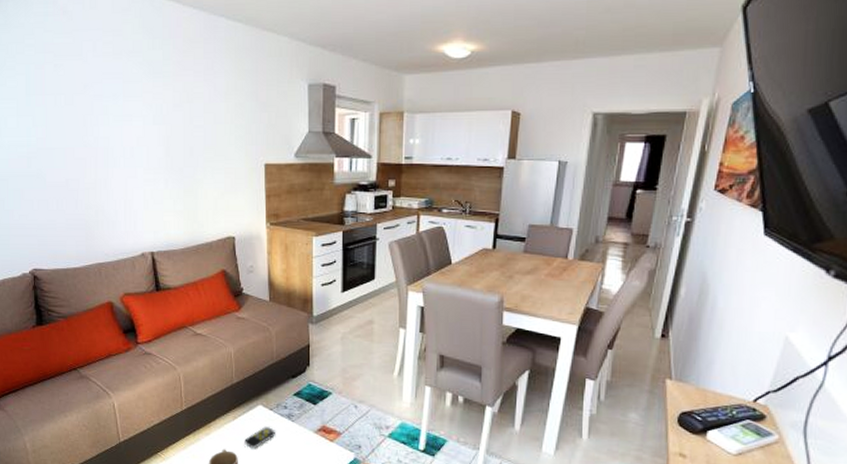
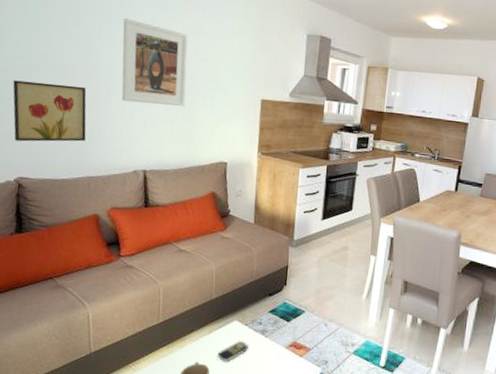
wall art: none [17,169,91,232] -> present [13,80,87,142]
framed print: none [114,91,186,181] -> present [121,18,189,106]

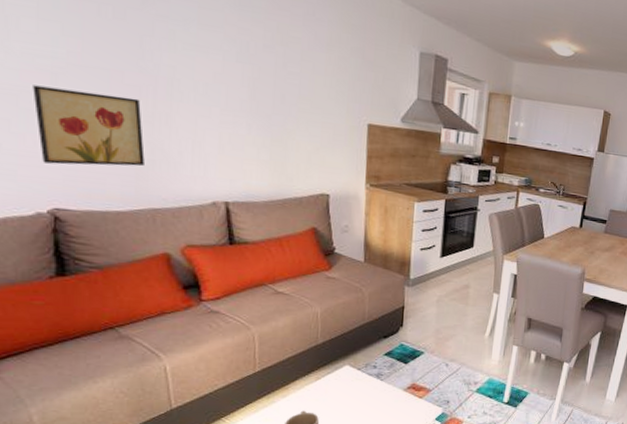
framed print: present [121,18,189,106] -> none [185,15,275,128]
remote control: present [217,340,248,363] -> none [327,385,362,409]

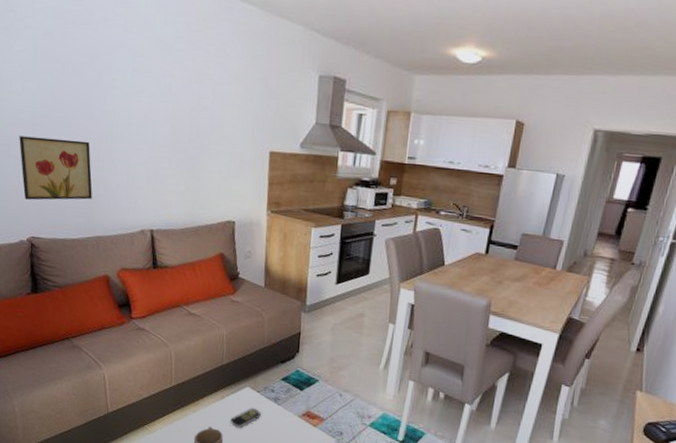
remote control: none [327,385,362,409] -> present [230,407,261,429]

